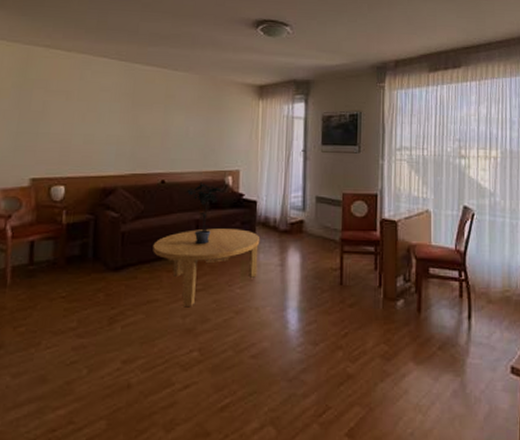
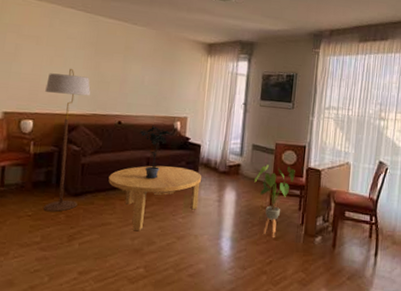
floor lamp: none [77,124,129,291] -> present [43,68,91,212]
house plant: none [321,218,367,305] -> present [254,165,295,238]

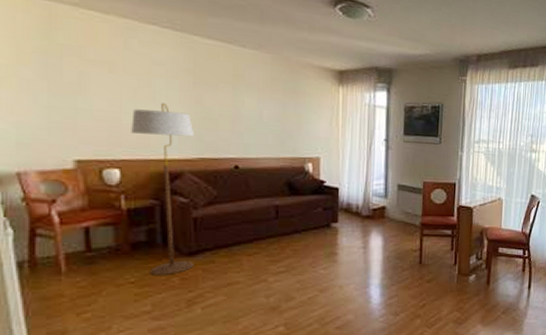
coffee table: present [108,165,202,230] -> none [230,214,343,287]
potted plant: present [139,125,172,179] -> none [263,168,303,229]
house plant: present [254,165,295,238] -> none [402,205,446,281]

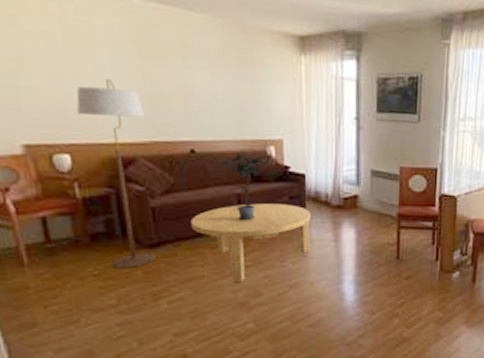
coffee table: none [230,214,343,287] -> present [191,203,312,282]
potted plant: none [263,168,303,229] -> present [222,152,266,220]

